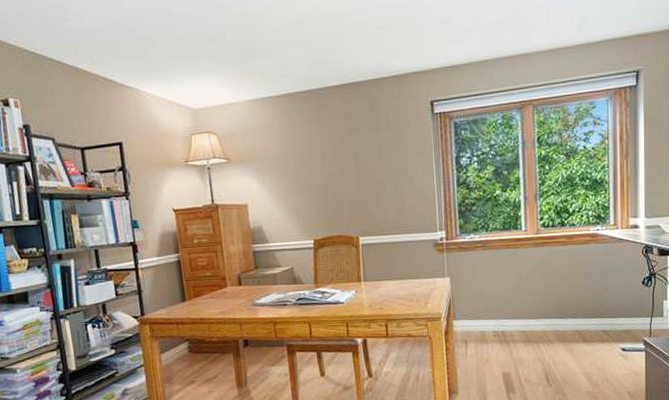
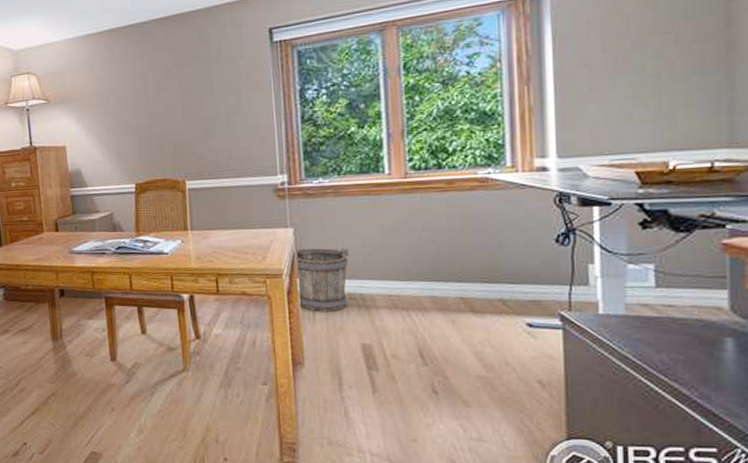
bucket: none [452,293,494,348] -> present [296,247,349,312]

